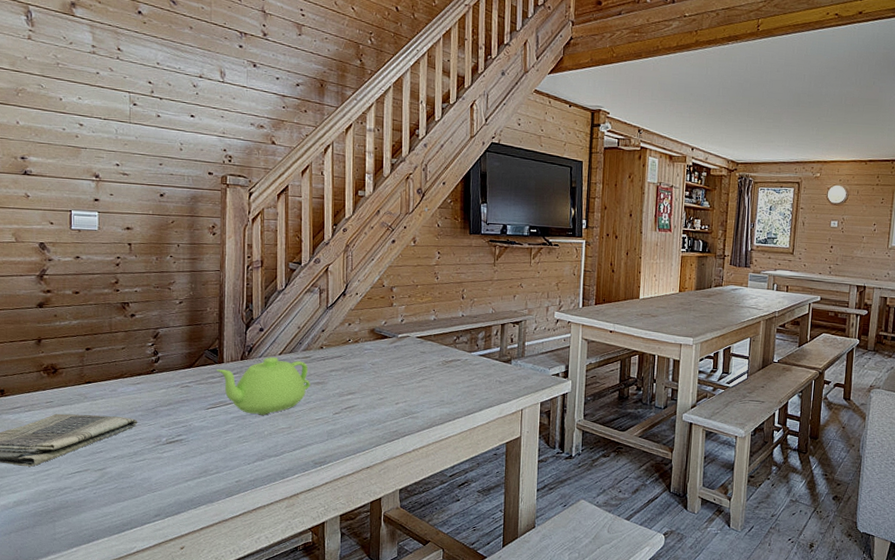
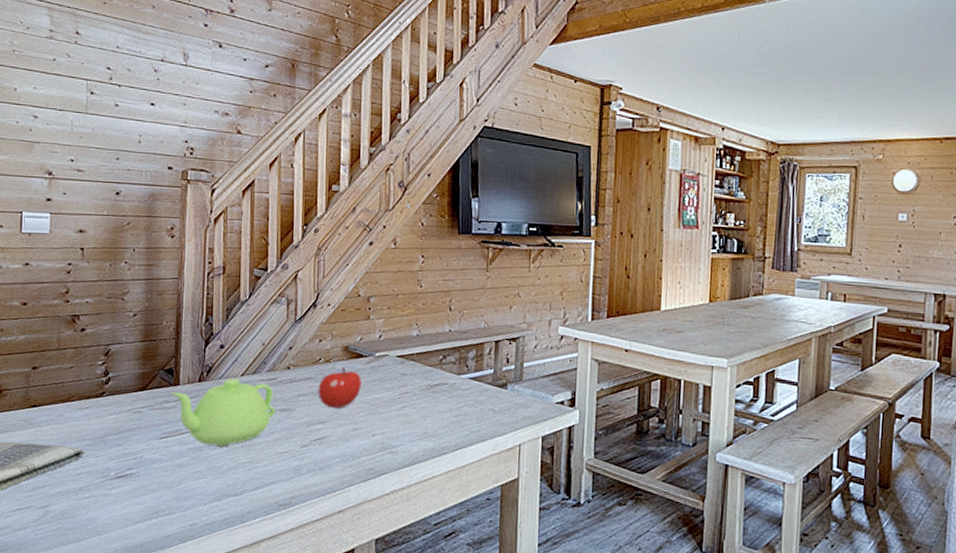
fruit: none [348,347,386,382] -> present [318,367,362,409]

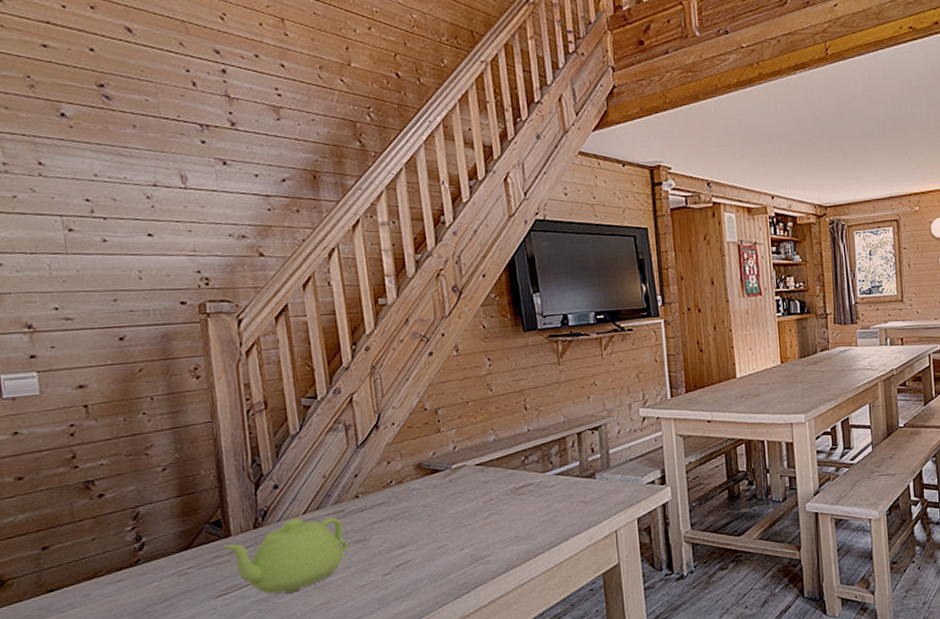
fruit: present [318,367,362,409] -> none [393,485,441,531]

